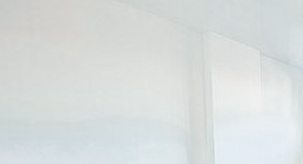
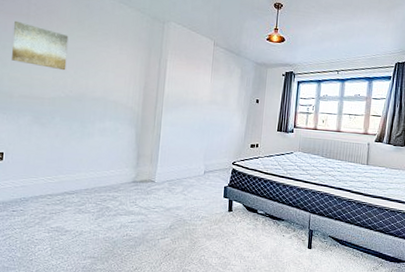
wall art: none [14,36,92,91] -> present [11,20,69,71]

